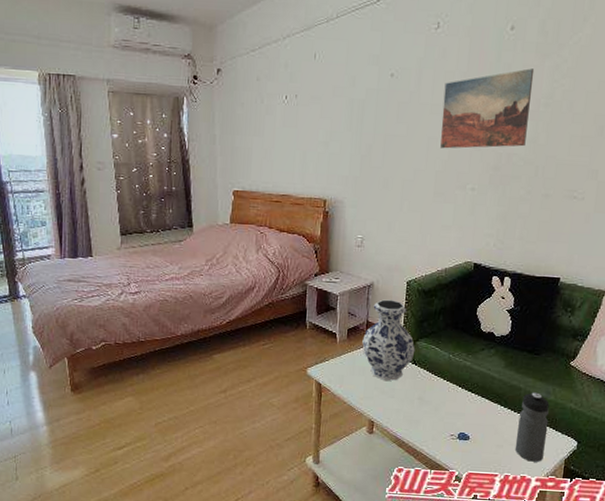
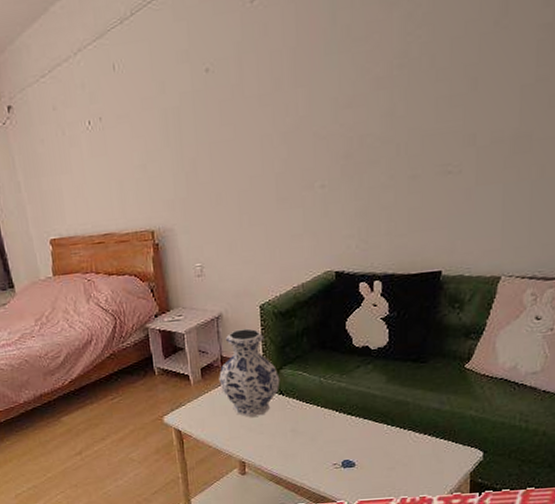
wall art: present [440,68,535,149] -> none [272,24,381,146]
water bottle: present [515,392,550,462] -> none [409,404,446,480]

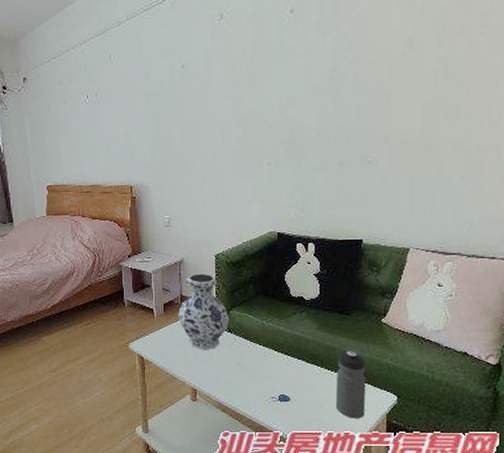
water bottle: none [409,404,446,480] -> present [335,351,366,418]

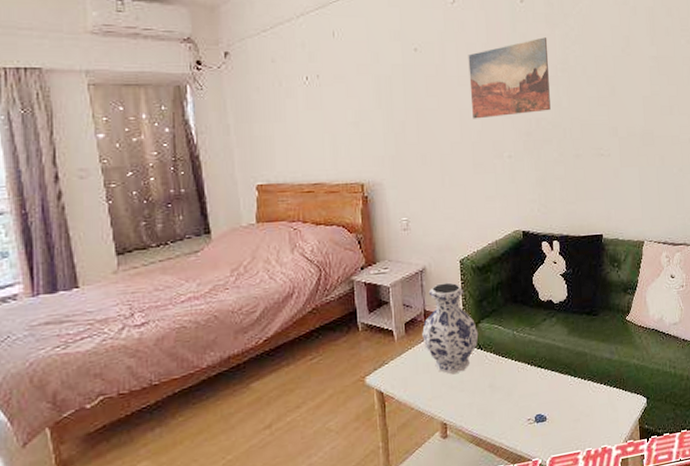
wall art: none [233,46,317,129] -> present [468,37,551,119]
water bottle: present [335,351,366,418] -> none [590,354,619,430]

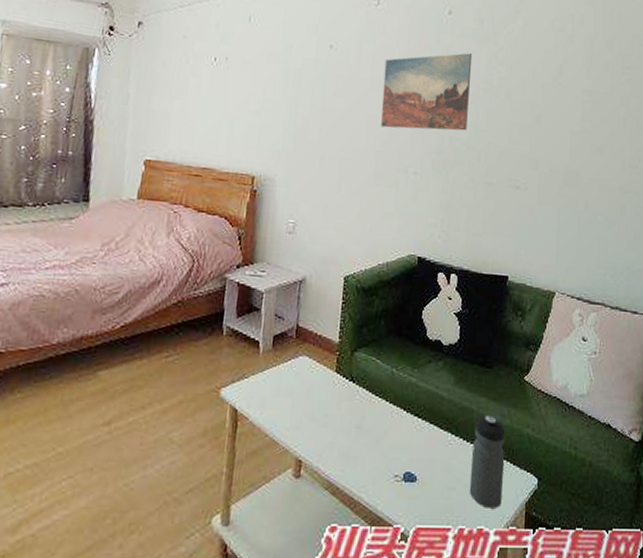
vase: present [422,282,479,374] -> none [290,298,353,404]
water bottle: none [590,354,619,430] -> present [469,415,505,508]

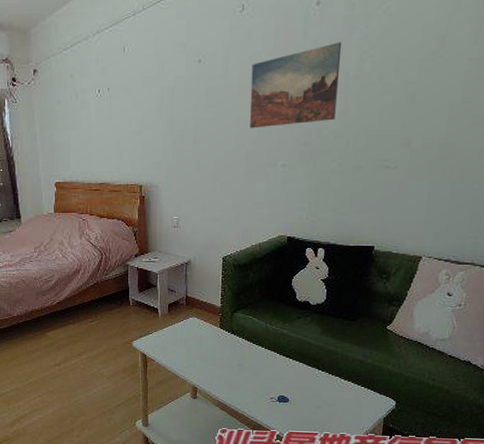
water bottle: present [469,415,505,508] -> none [333,356,367,421]

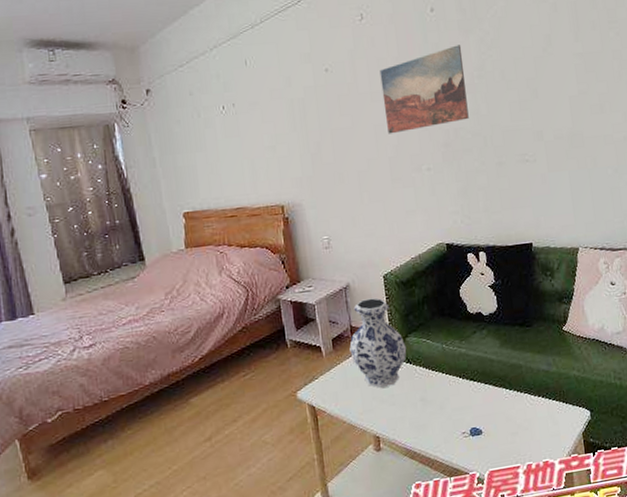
vase: none [182,275,233,350] -> present [349,298,407,388]

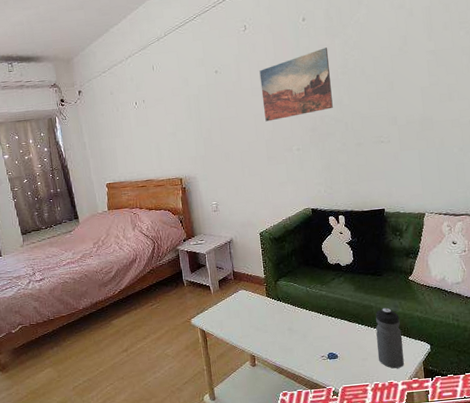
vase: present [349,298,407,388] -> none [232,250,278,319]
water bottle: none [525,366,561,444] -> present [375,308,404,369]

